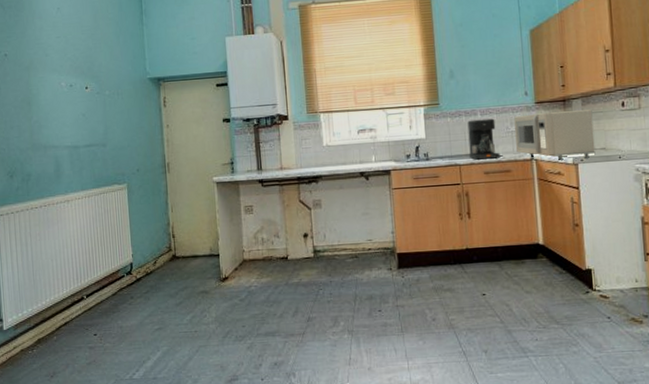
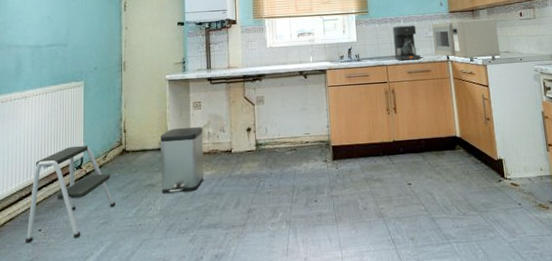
step stool: none [81,250,169,347] -> present [25,145,116,244]
pedal bin: none [211,232,260,301] -> present [160,127,204,194]

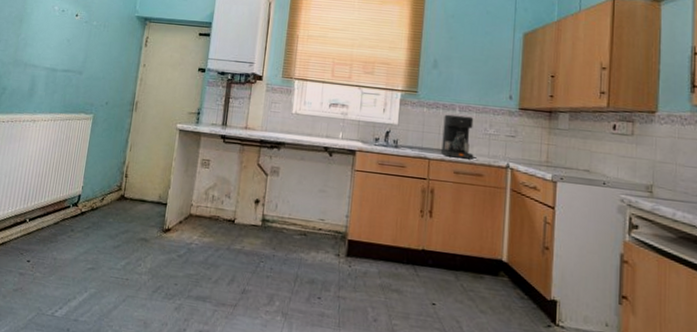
step stool: present [25,145,116,244] -> none [12,181,106,278]
pedal bin: present [160,127,204,194] -> none [154,184,207,257]
microwave: present [432,18,501,62] -> none [492,119,580,178]

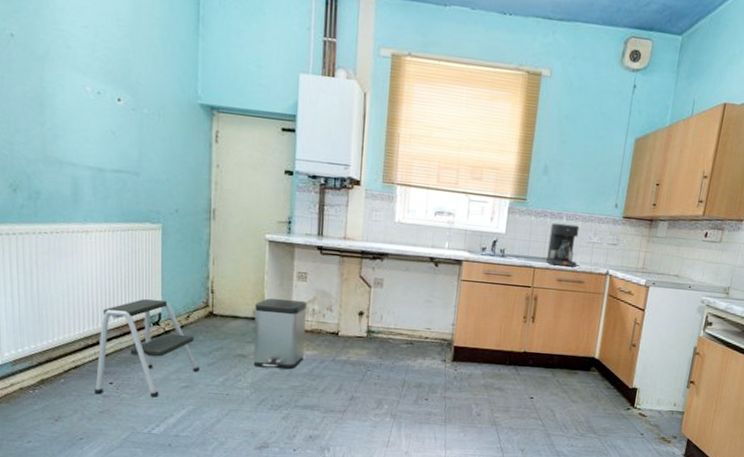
step stool: none [12,181,106,278] -> present [93,298,200,397]
pedal bin: none [154,184,207,257] -> present [253,298,306,370]

